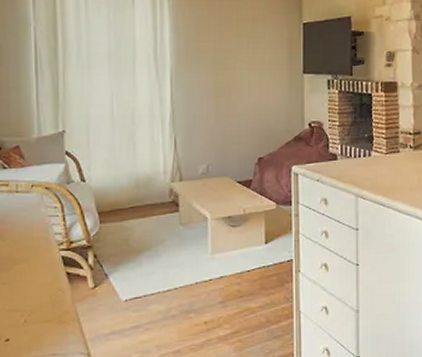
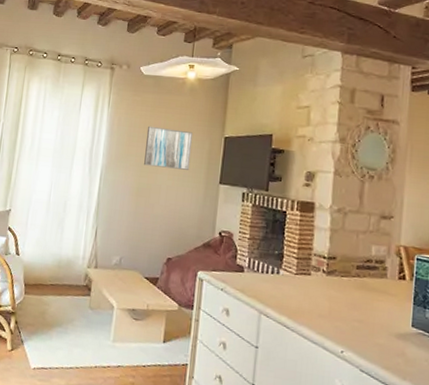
wall art: none [217,17,270,62] -> present [144,125,193,170]

